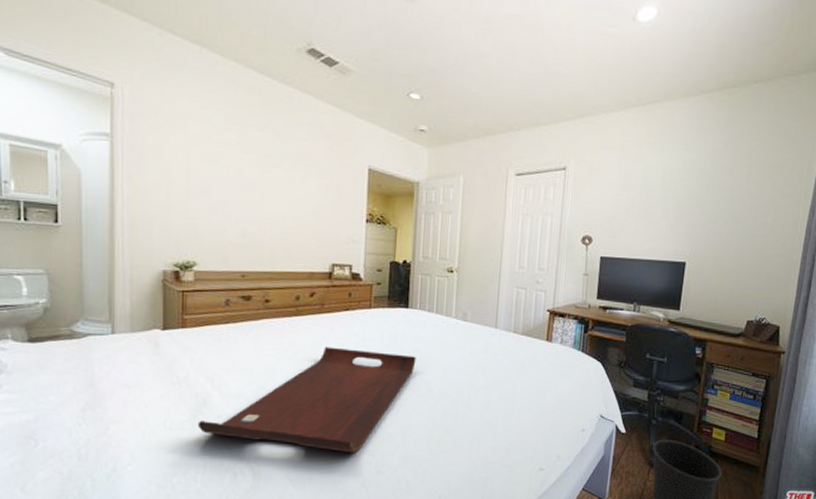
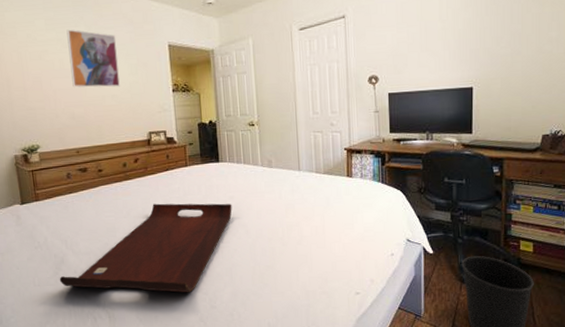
wall art: none [248,132,309,208] -> present [66,29,121,88]

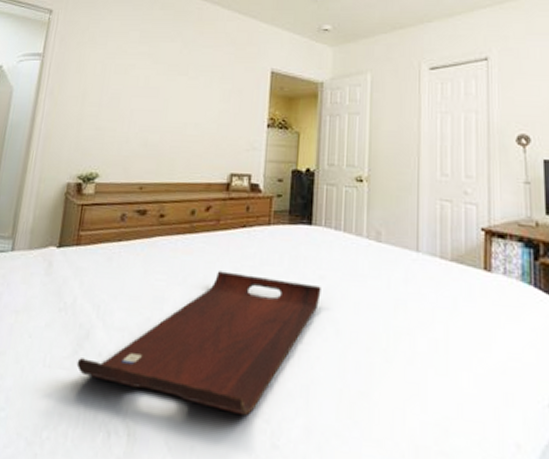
wall art: present [66,29,121,88] -> none [153,44,214,114]

